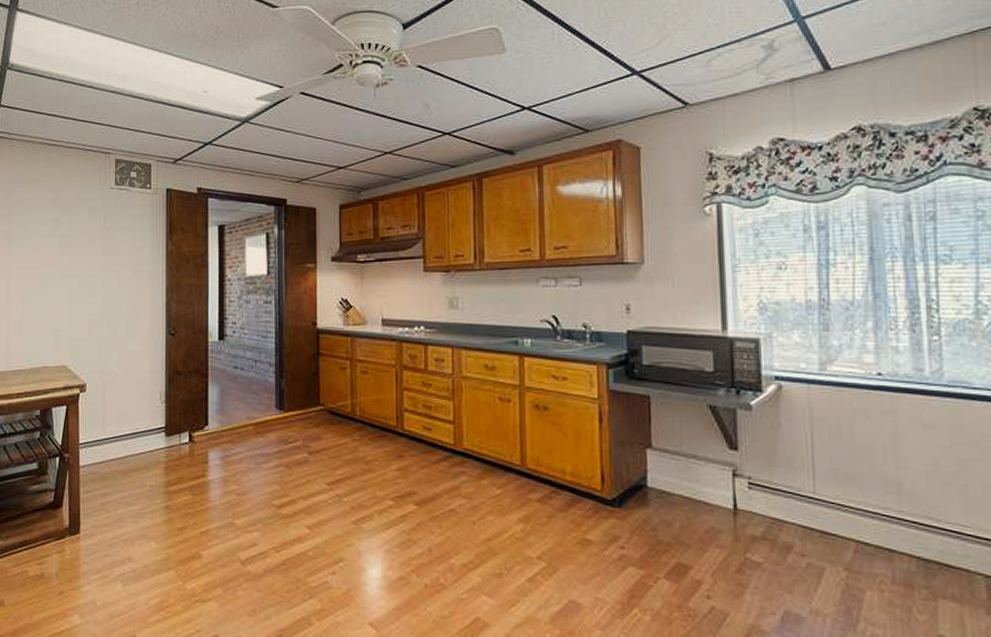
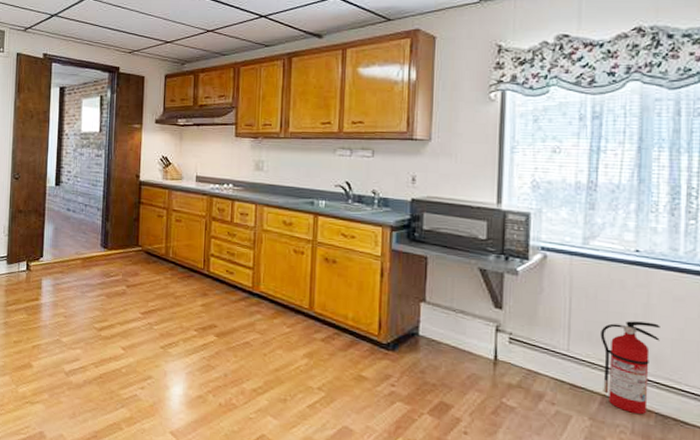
fire extinguisher: none [848,454,913,561] -> present [600,321,660,415]

